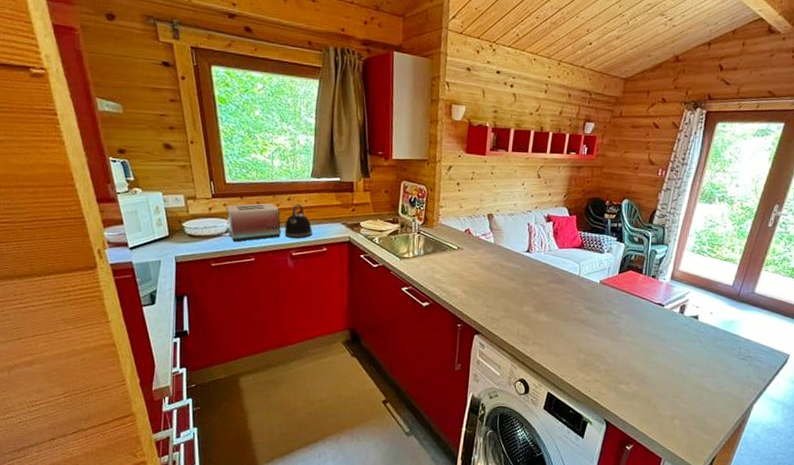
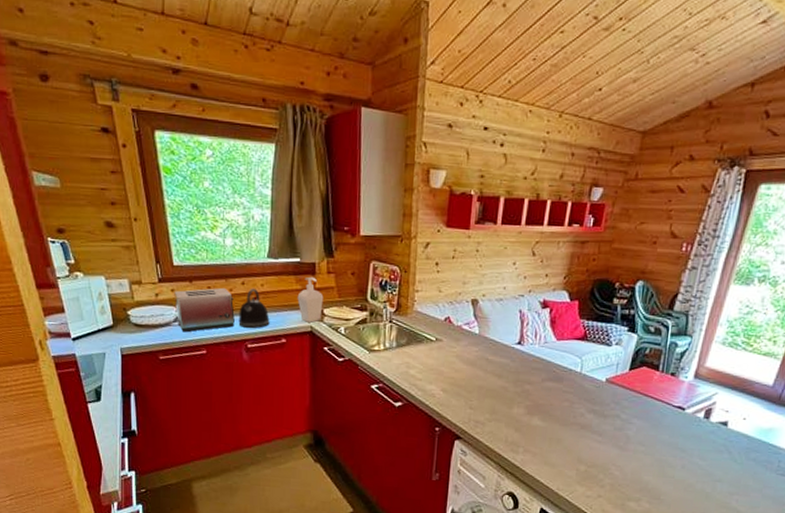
soap bottle: none [337,194,361,234] -> present [297,276,324,323]

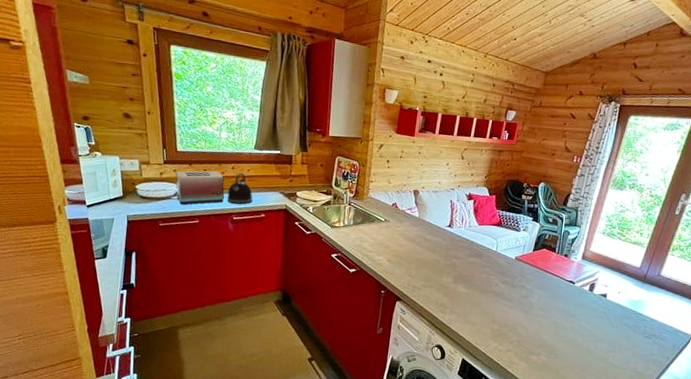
soap bottle: present [297,276,324,323] -> none [276,166,297,202]

